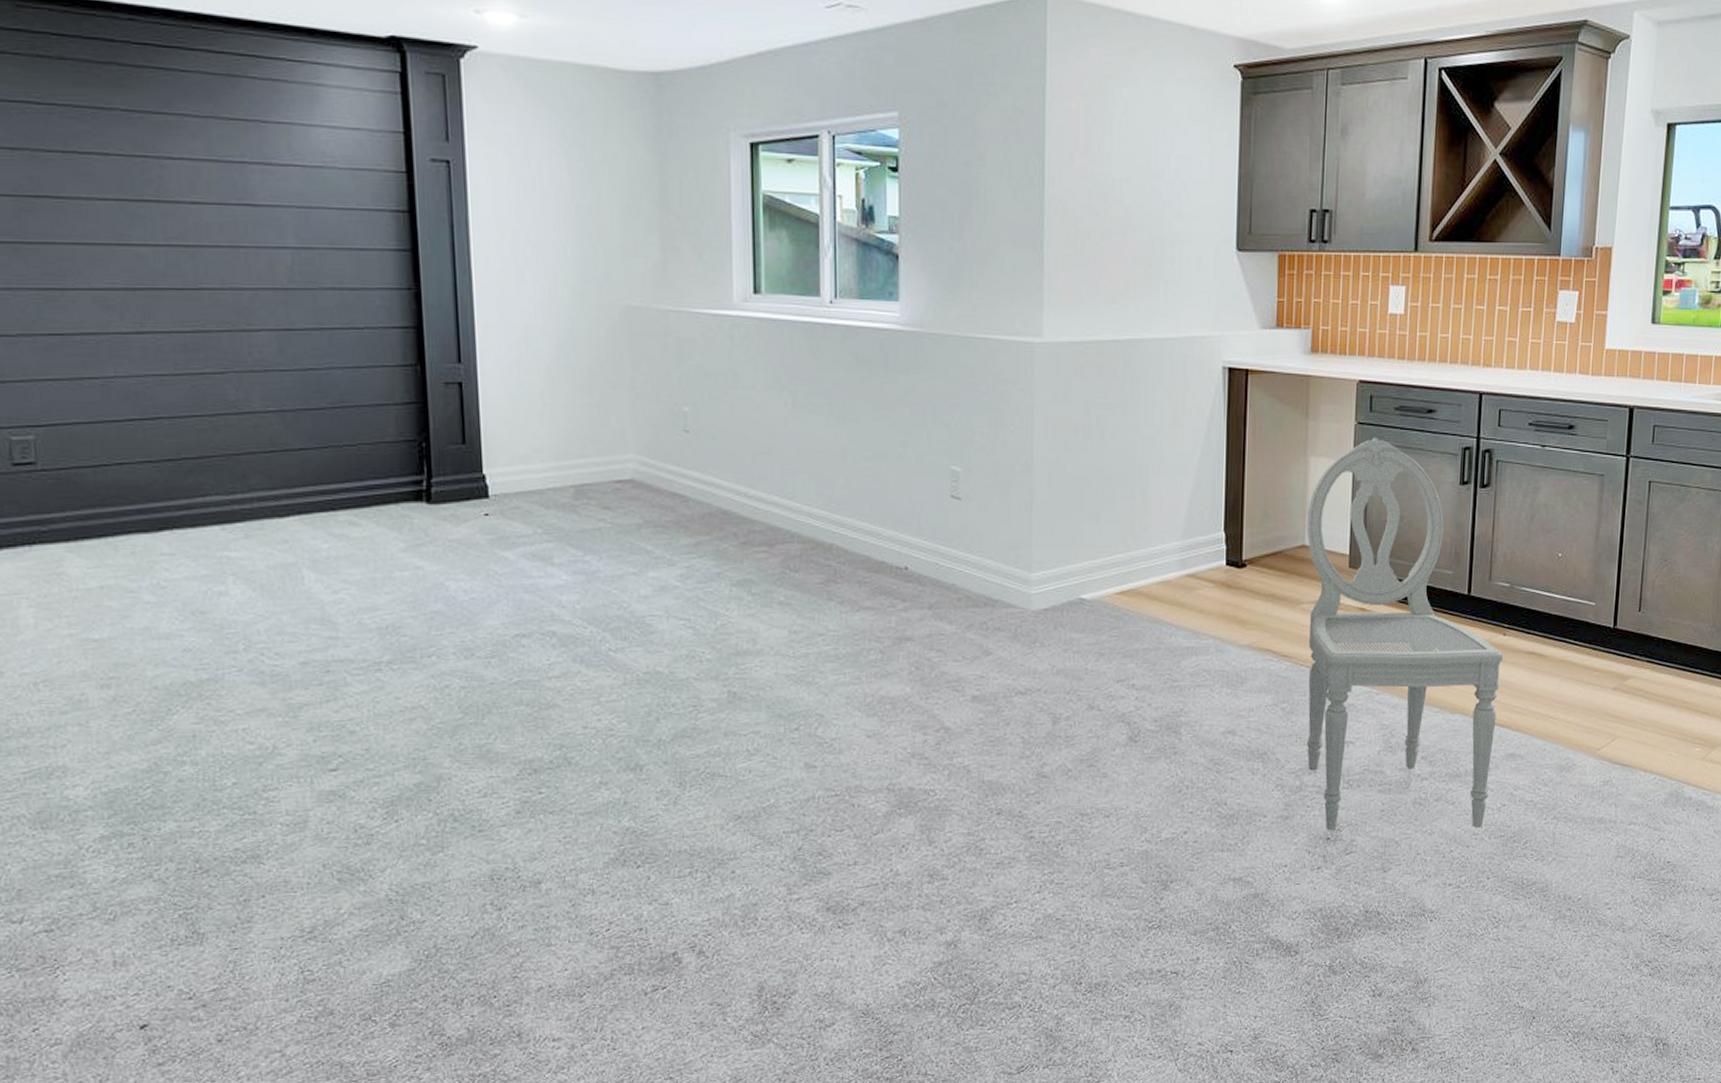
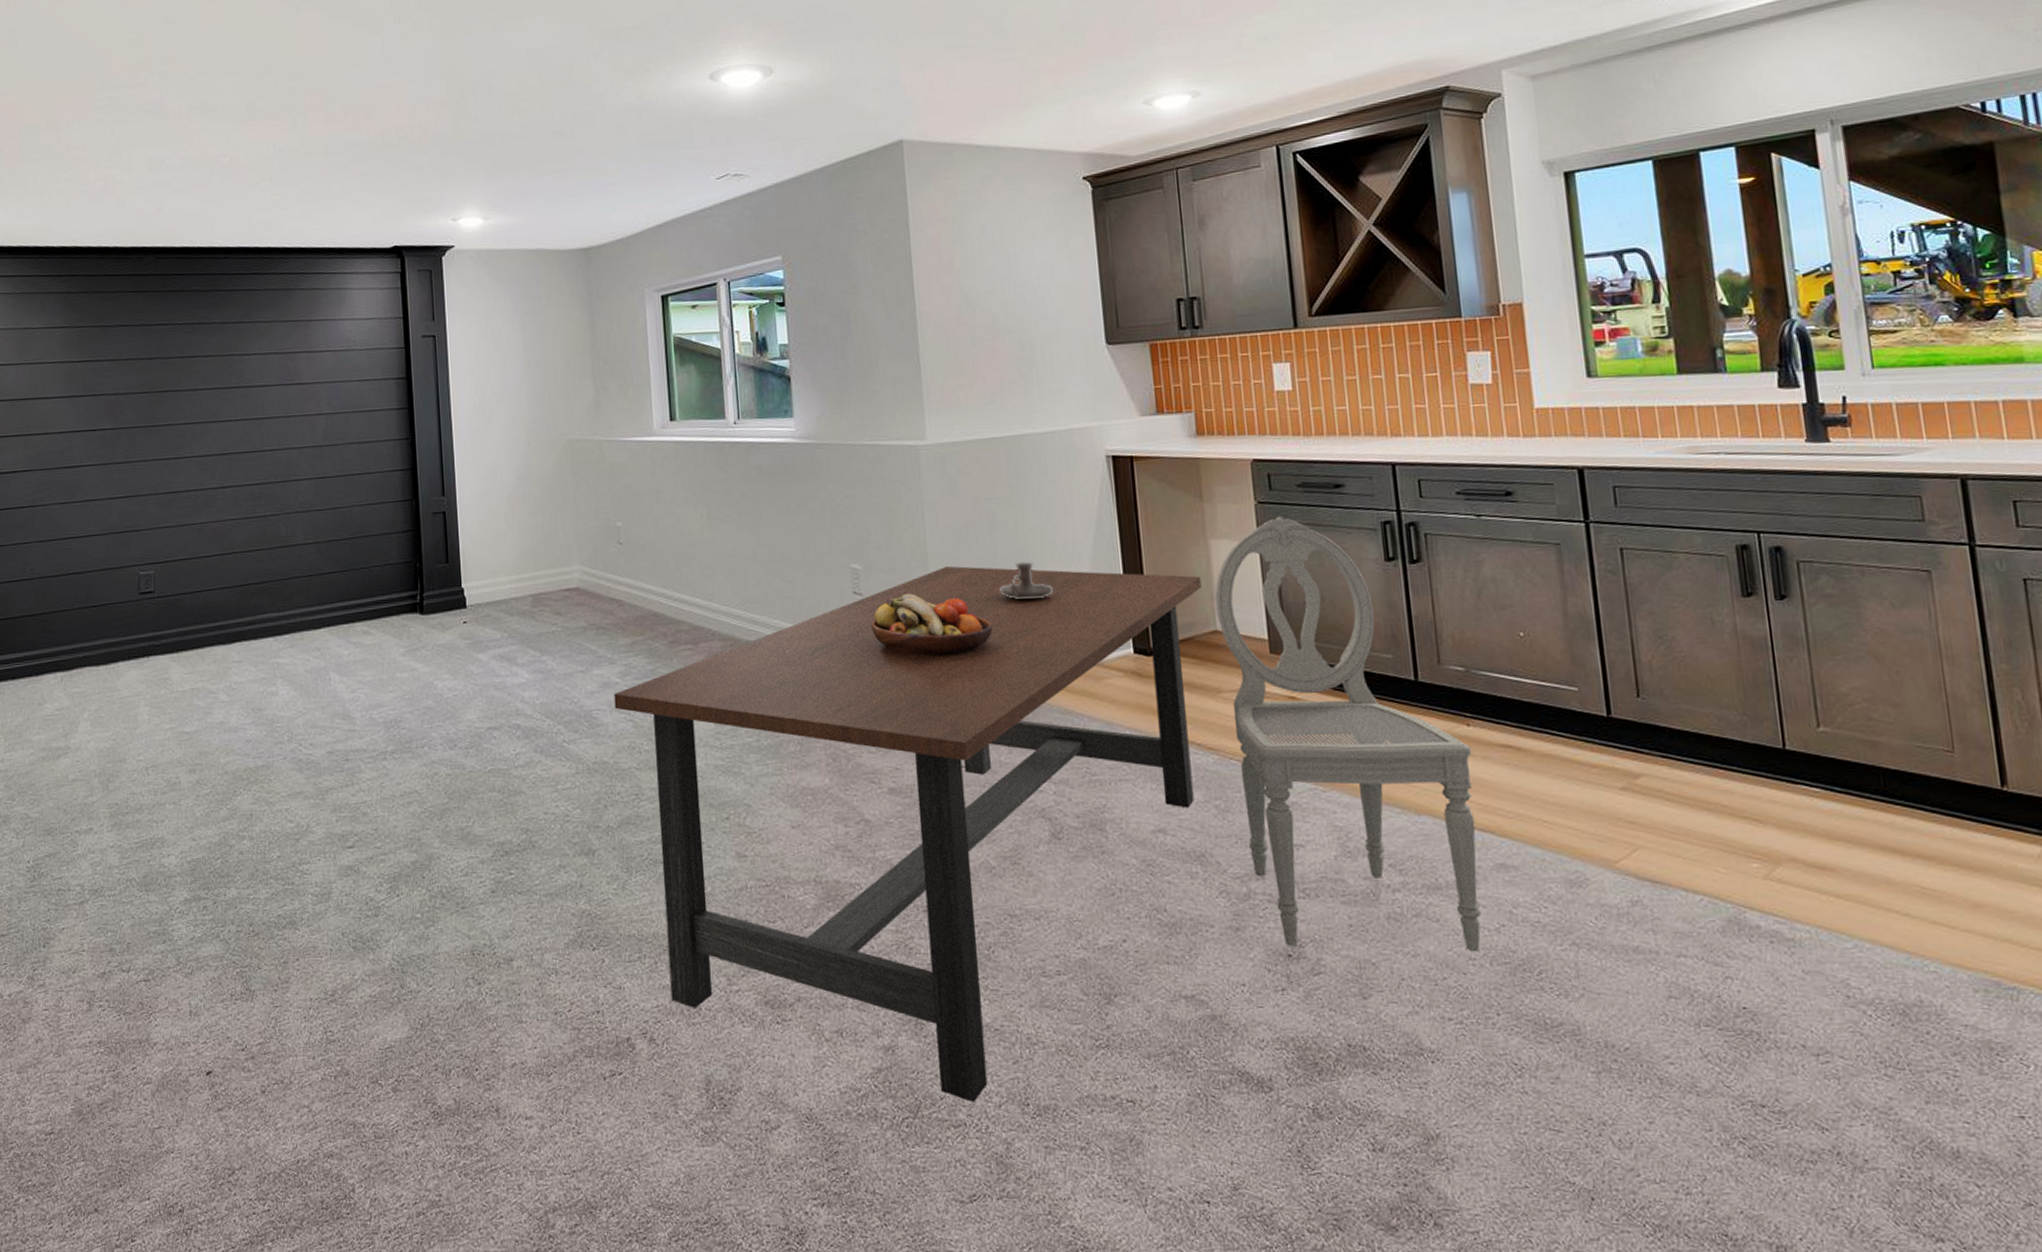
dining table: none [671,473,1297,986] -> present [613,566,1202,1102]
fruit bowl: none [967,499,1092,563] -> present [871,593,993,656]
candle holder: none [1103,471,1157,510] -> present [999,561,1054,600]

